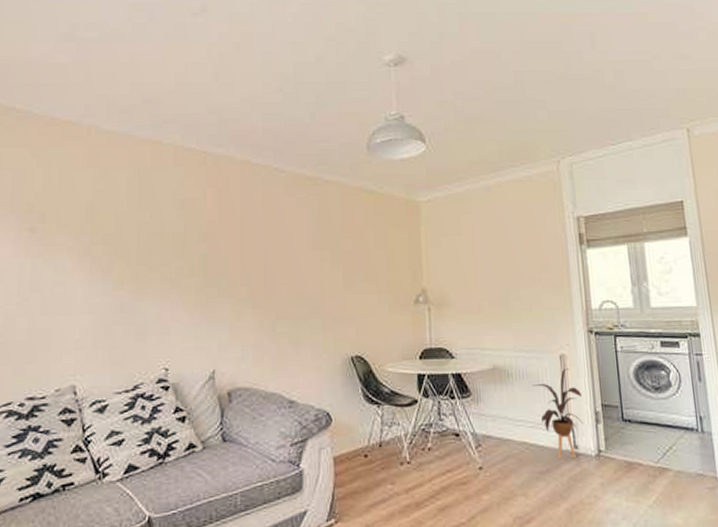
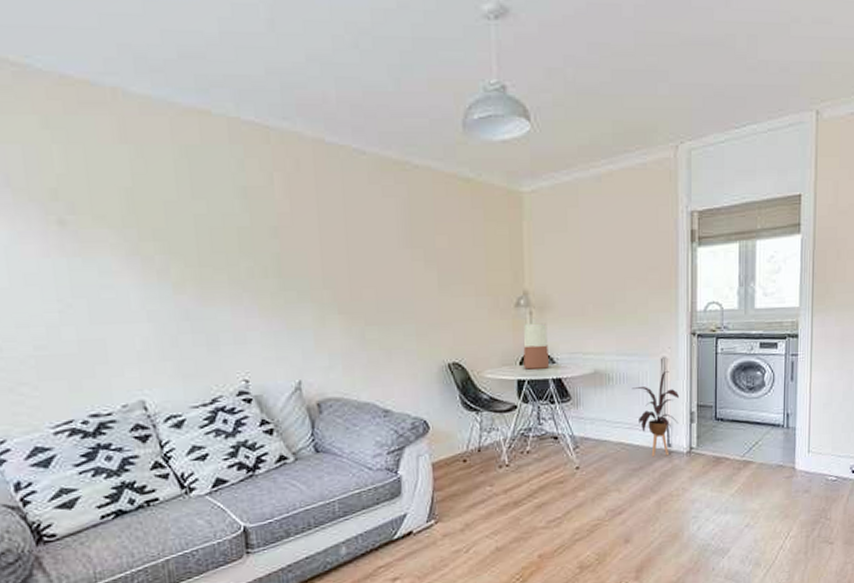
vase: none [422,319,449,364] -> present [523,323,550,370]

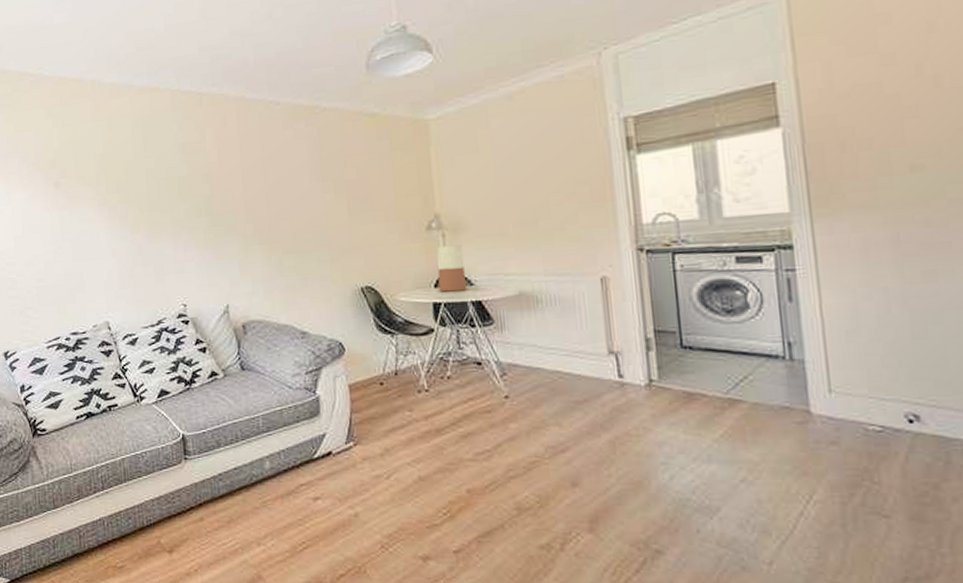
house plant: present [632,371,679,457] -> none [566,292,631,389]

